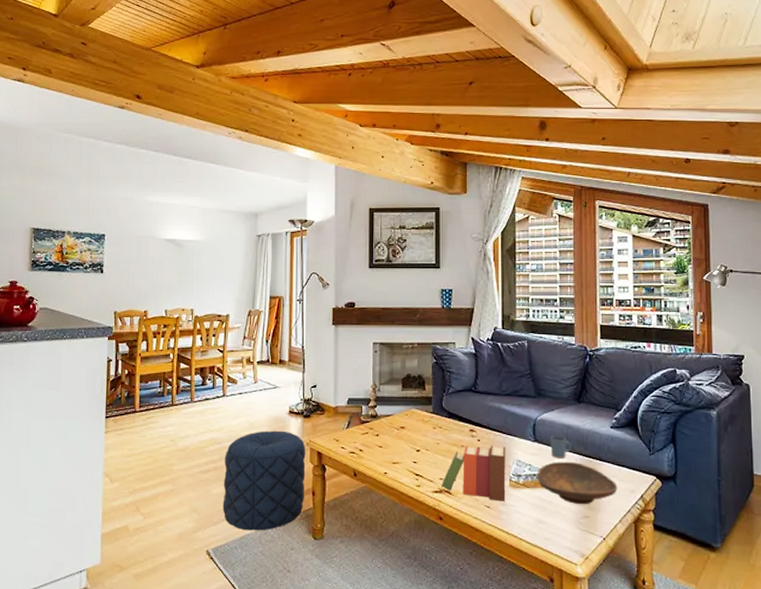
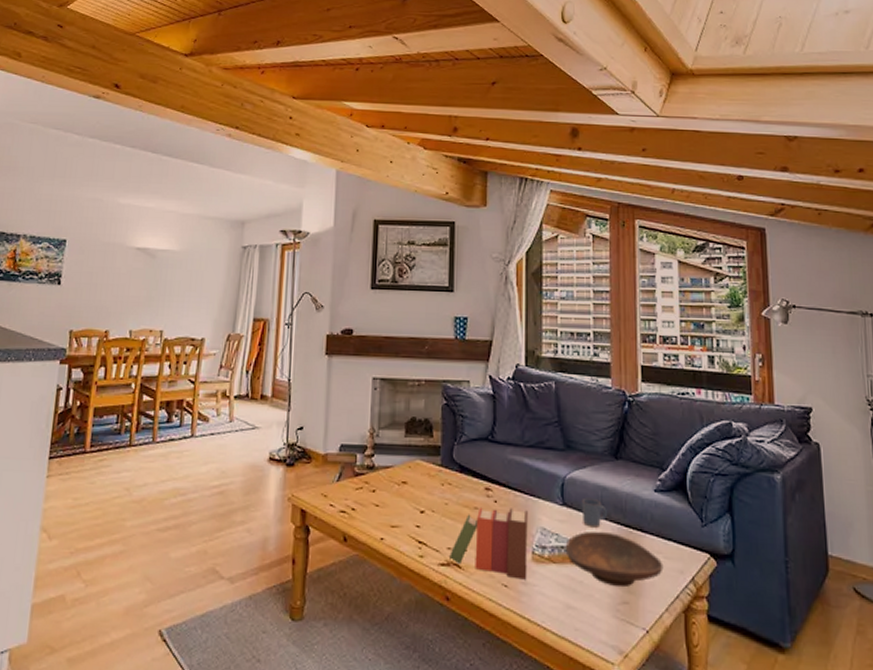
pouf: present [222,430,306,531] -> none [182,480,287,607]

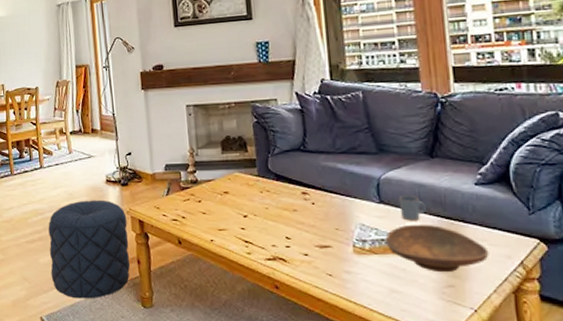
pouf: none [182,480,287,607] -> present [48,200,130,299]
books: present [449,507,528,580] -> none [274,208,350,269]

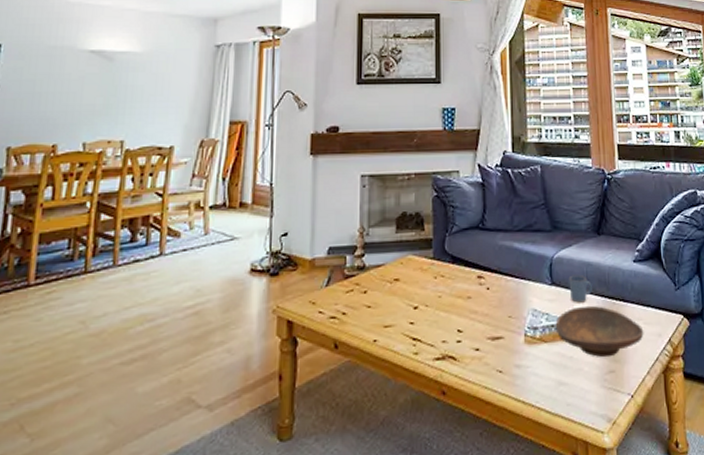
pouf: present [48,200,130,299] -> none [151,296,272,441]

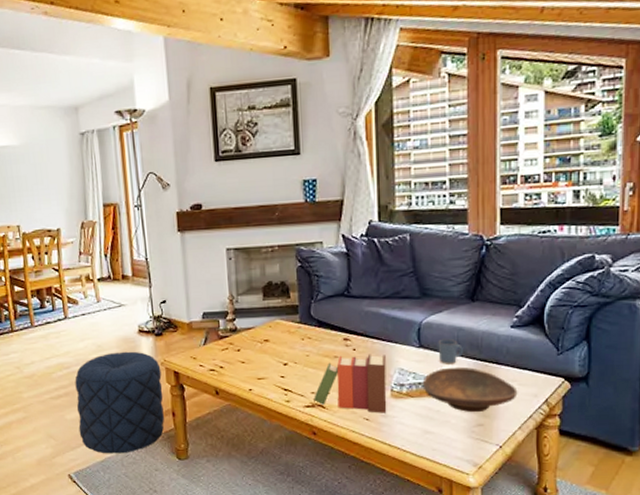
pouf: none [151,296,272,441] -> present [74,351,164,454]
books: none [444,293,521,364] -> present [314,354,387,413]

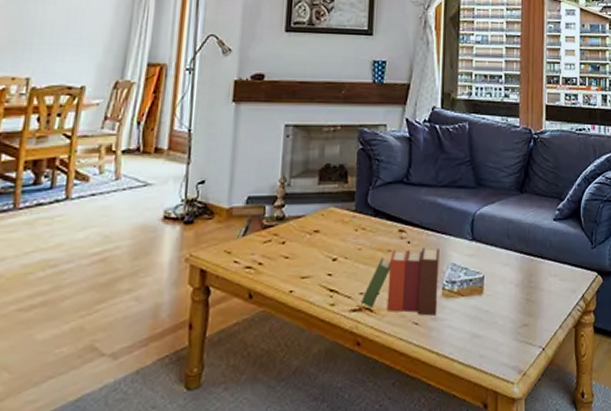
pouf: present [74,351,164,454] -> none [50,243,184,389]
decorative bowl: present [422,366,518,413] -> none [473,261,559,312]
mug: present [438,338,464,364] -> none [489,231,513,259]

